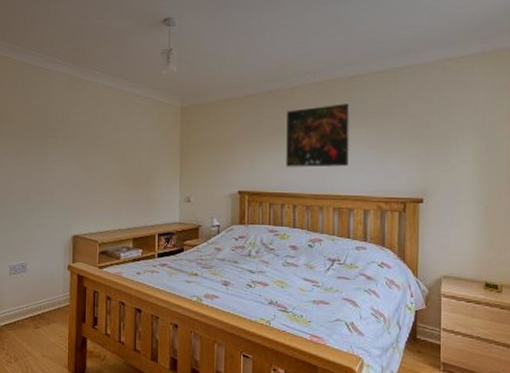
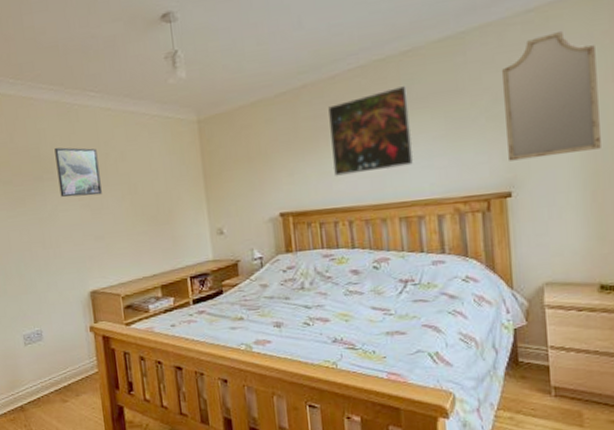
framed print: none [60,113,95,156] -> present [54,147,102,197]
home mirror: none [423,78,496,175] -> present [501,30,601,161]

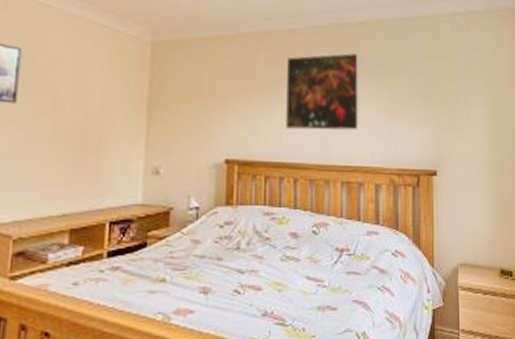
home mirror: present [501,30,601,161] -> none [434,36,503,144]

